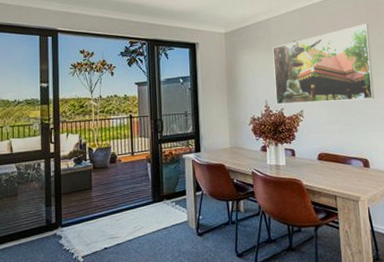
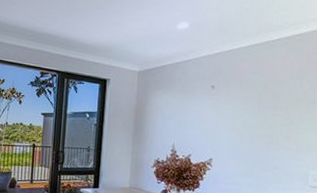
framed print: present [272,24,375,105] -> none [184,74,301,156]

